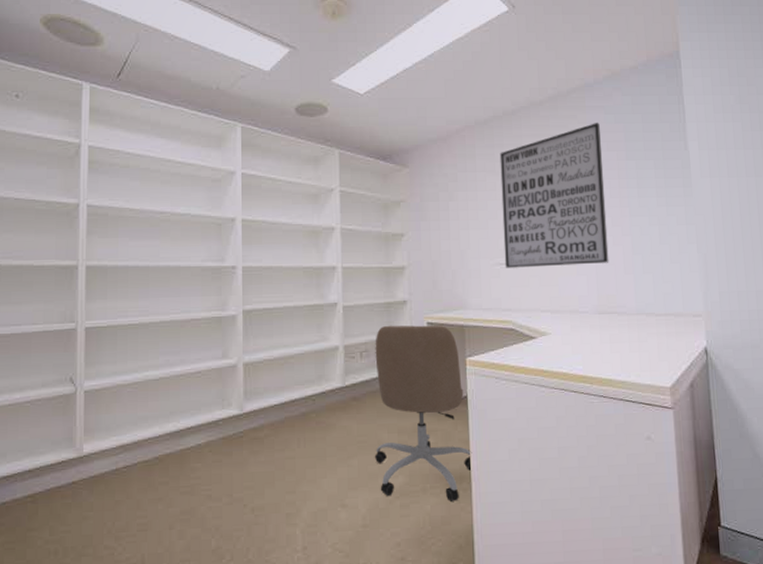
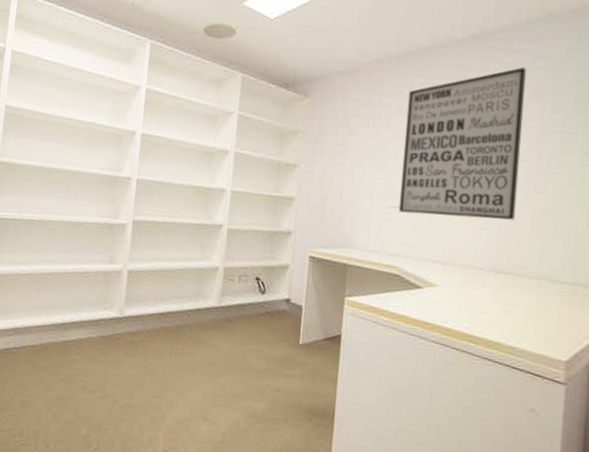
office chair: present [374,325,472,502] -> none [240,253,339,436]

